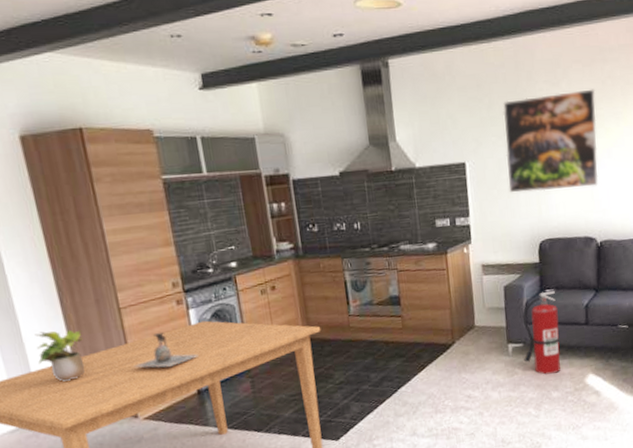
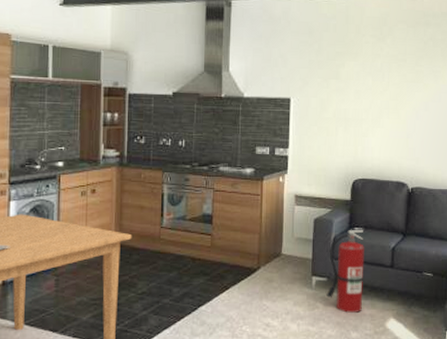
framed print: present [503,89,598,193] -> none [329,47,417,135]

